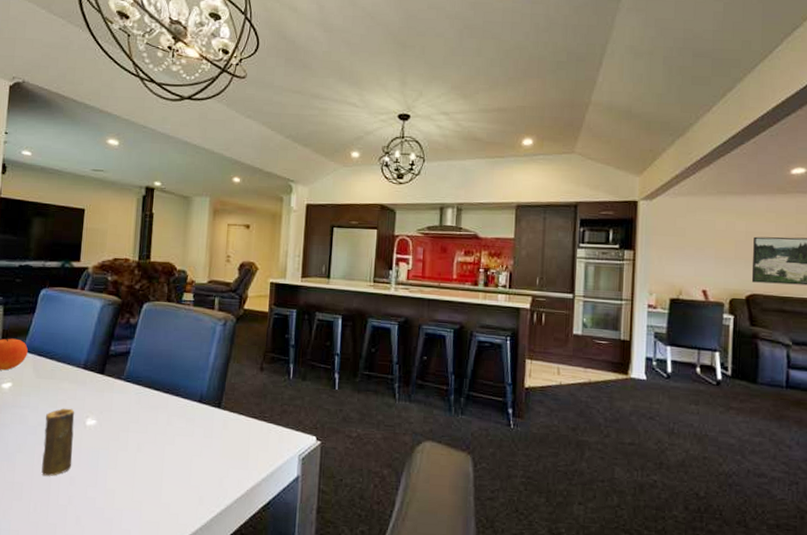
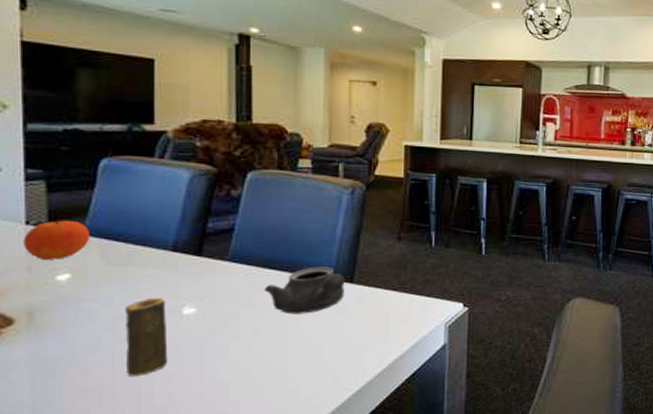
teapot: none [148,390,214,434] -> present [263,266,345,314]

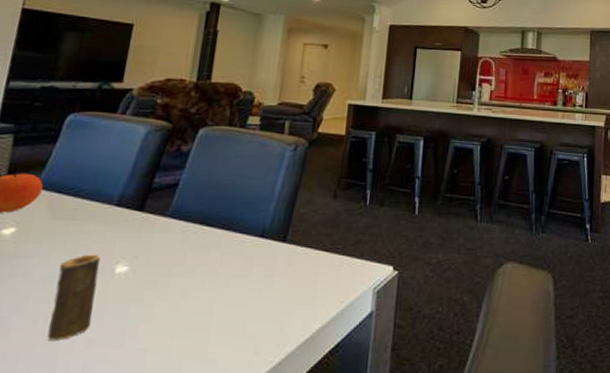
teapot: present [263,266,345,314] -> none [197,224,278,275]

